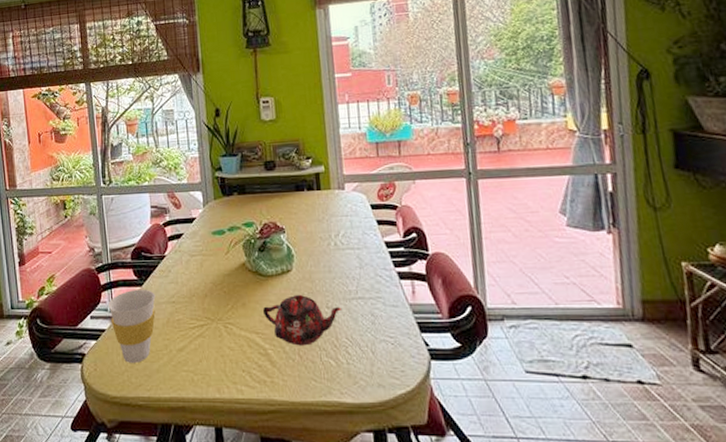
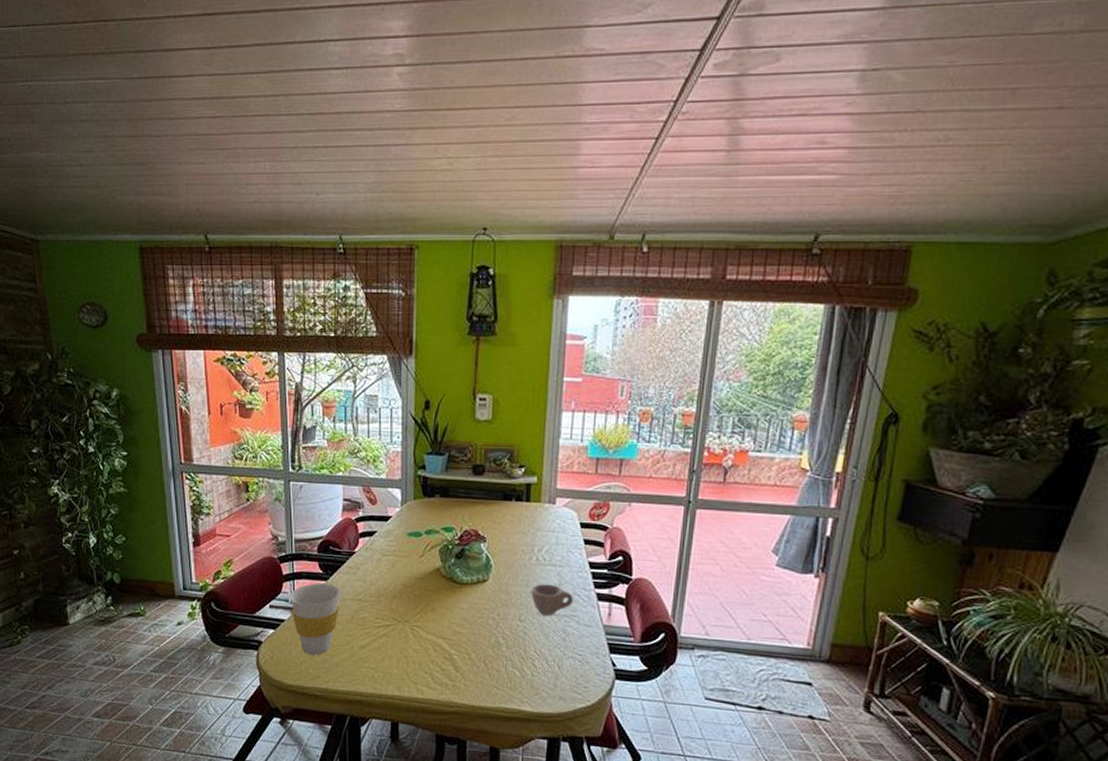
teapot: present [263,294,341,346] -> none [453,604,534,655]
cup: none [333,268,376,300] -> present [530,584,573,616]

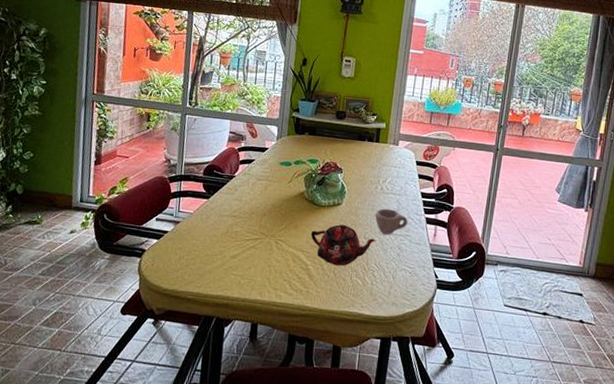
cup: present [289,582,341,655] -> none [174,200,220,263]
teapot: none [453,604,534,655] -> present [311,224,376,266]

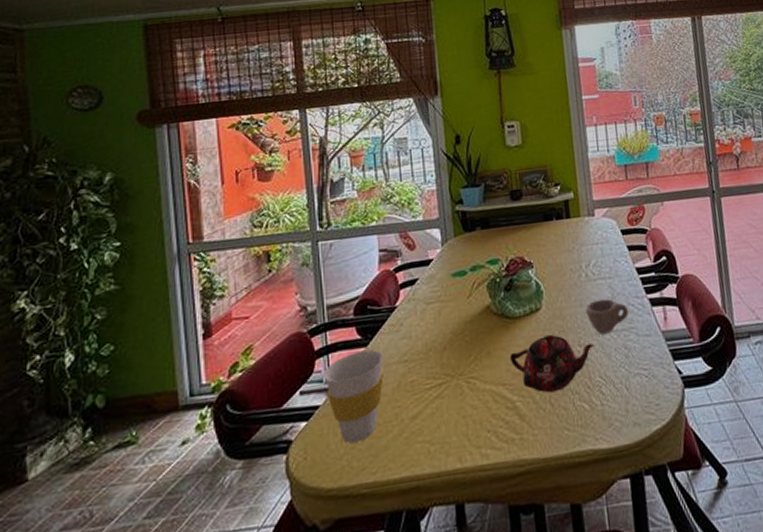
cup: none [174,200,220,263] -> present [323,349,384,444]

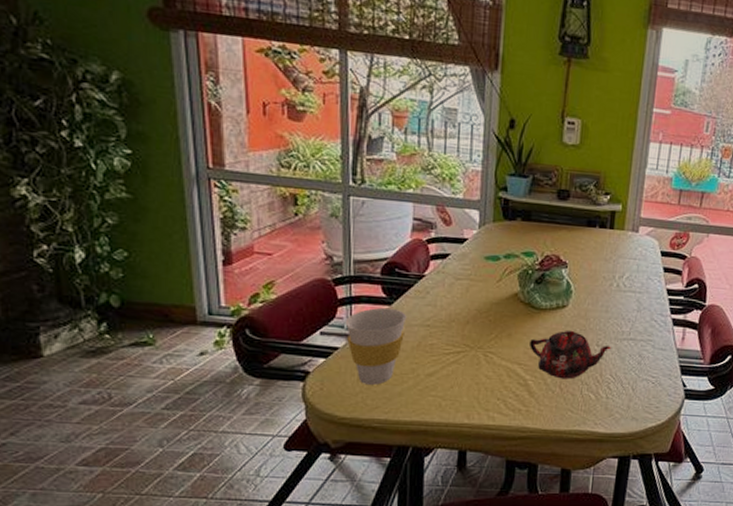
cup: present [585,298,629,334] -> none [609,309,650,340]

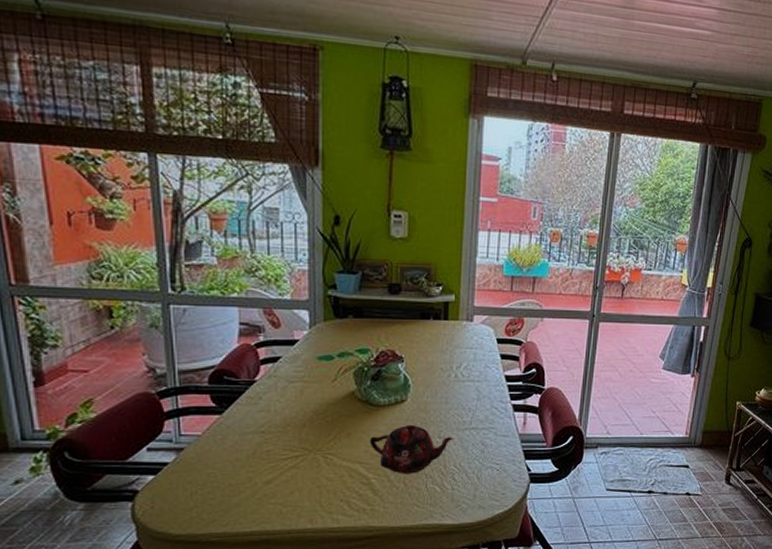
cup: present [345,307,407,385] -> none [173,417,240,498]

